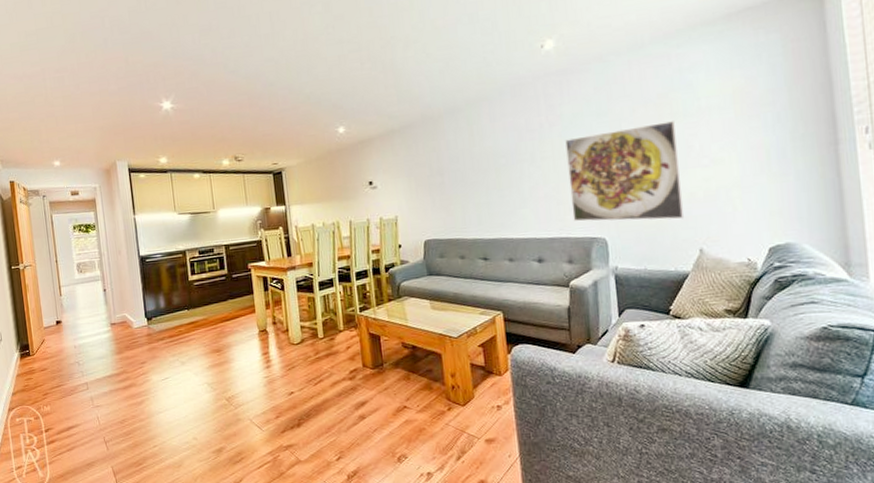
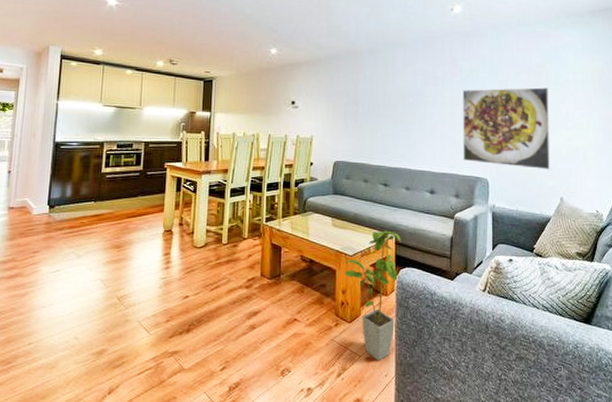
house plant: none [448,307,514,443] -> present [343,230,401,362]

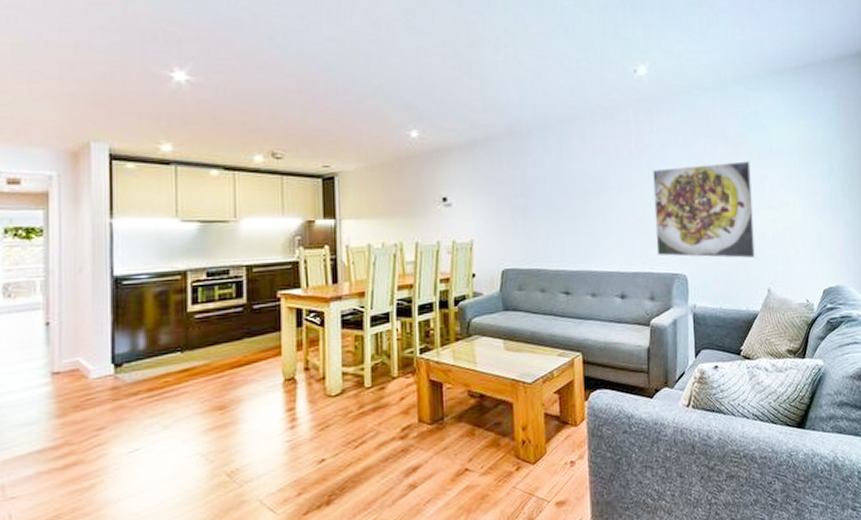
house plant: present [343,230,401,362] -> none [521,348,590,505]

